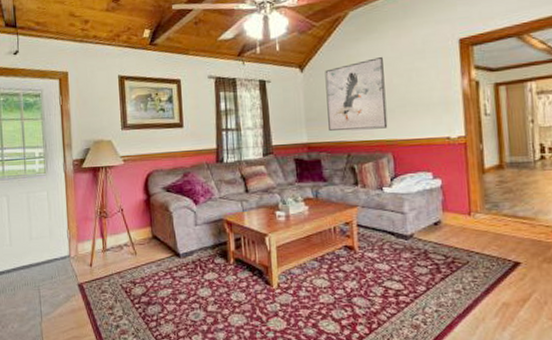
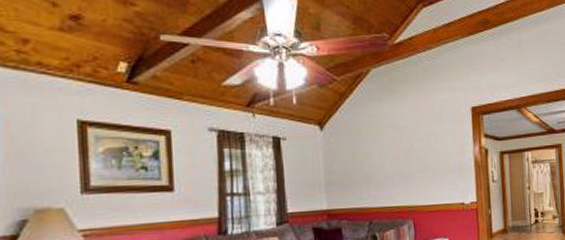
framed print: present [325,56,388,131] -> none [346,118,409,197]

